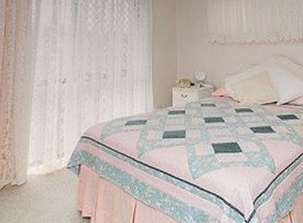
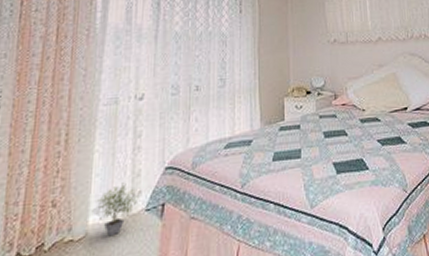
potted plant: none [32,145,62,185] -> present [95,182,139,237]

